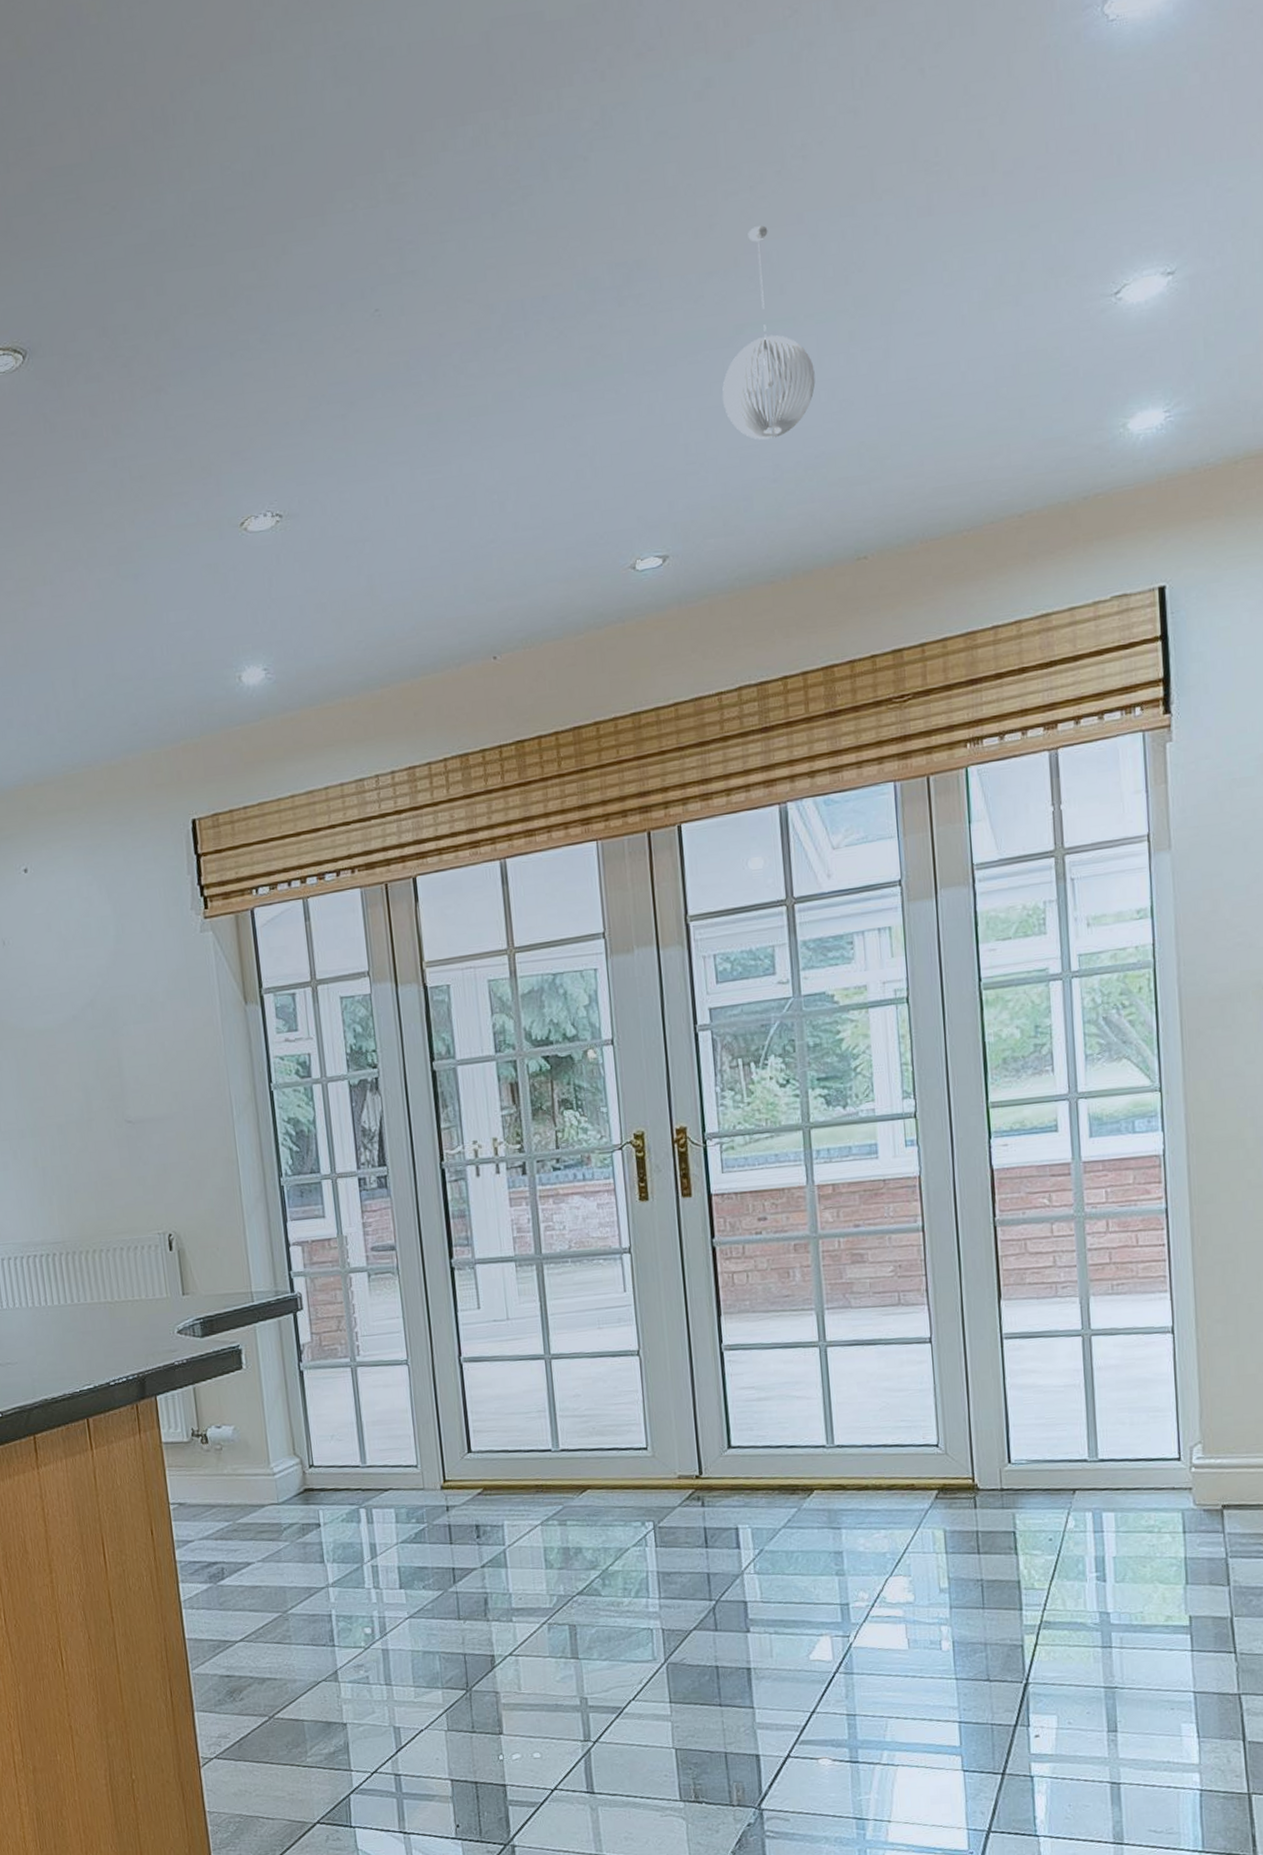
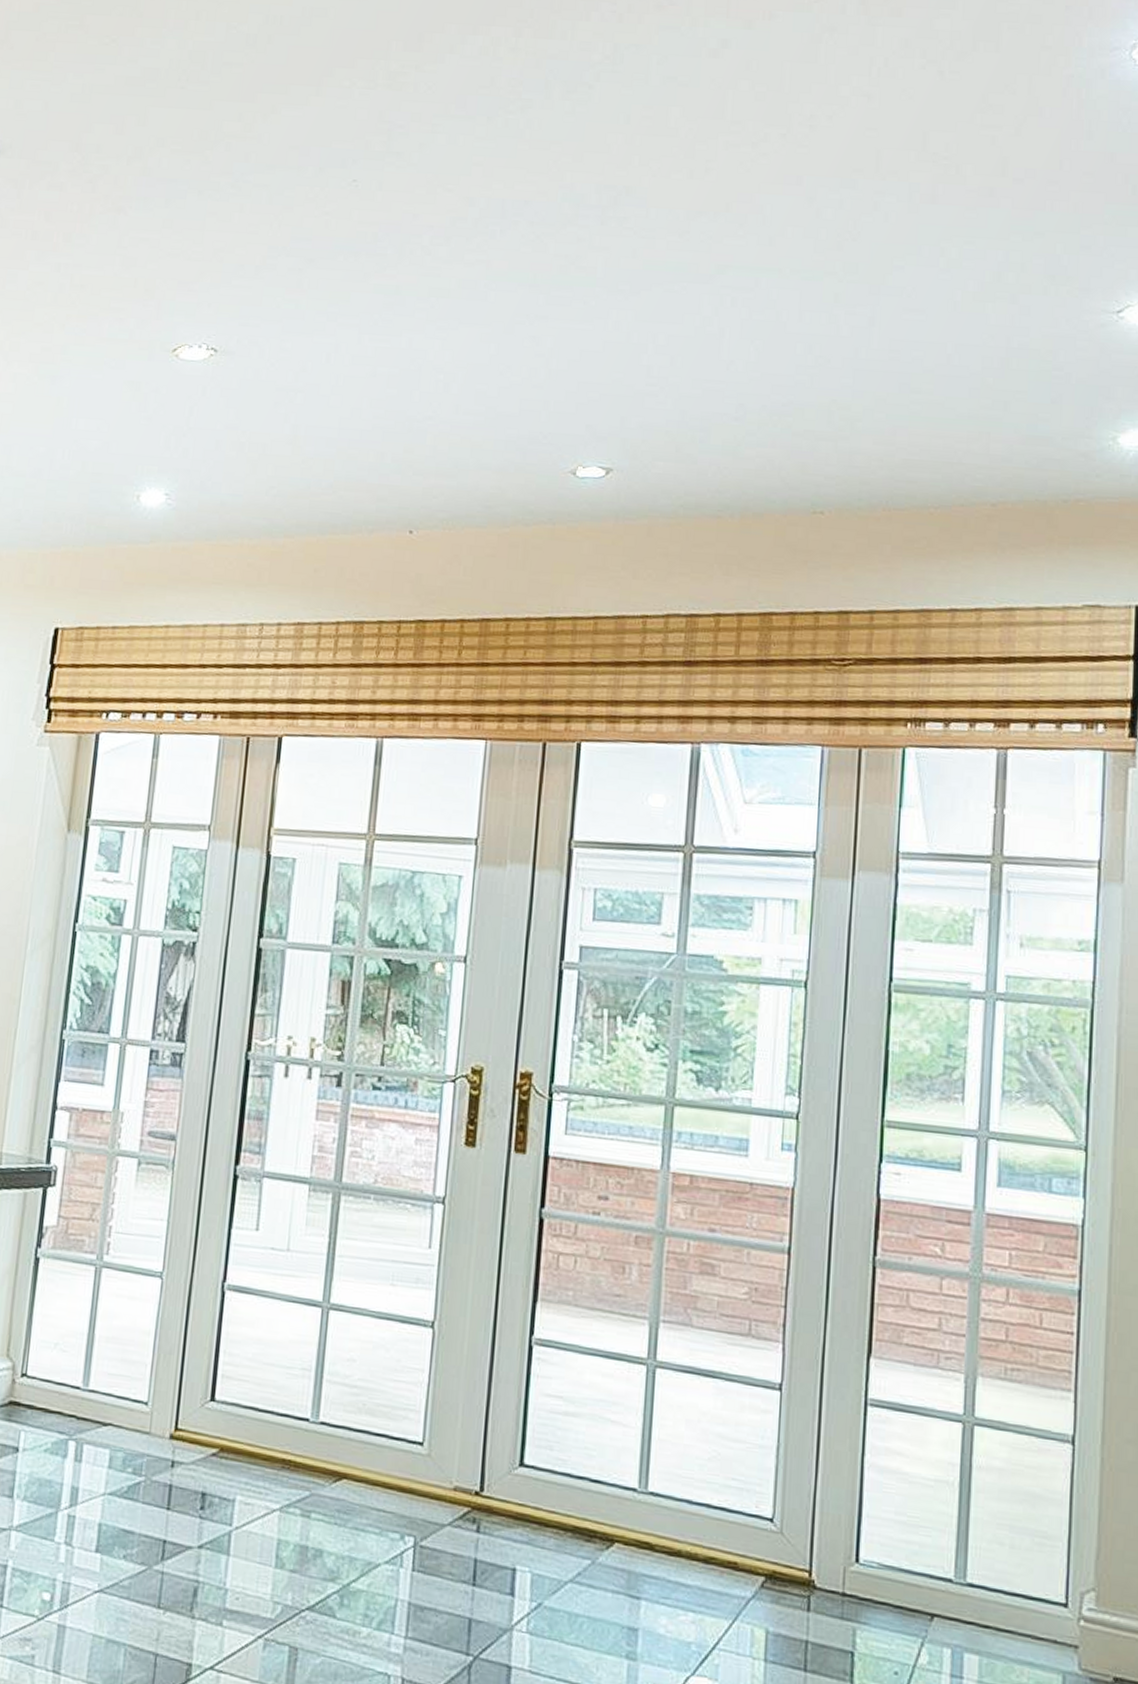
pendant light: present [722,225,816,440] -> none [693,179,794,378]

